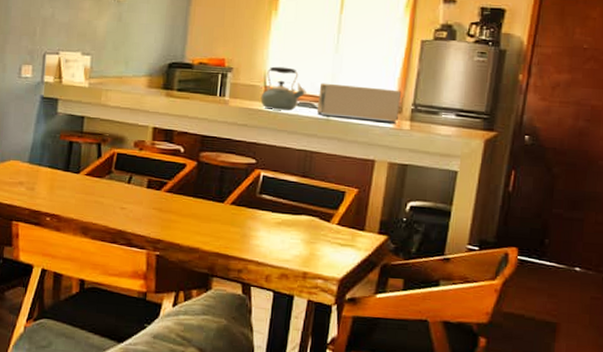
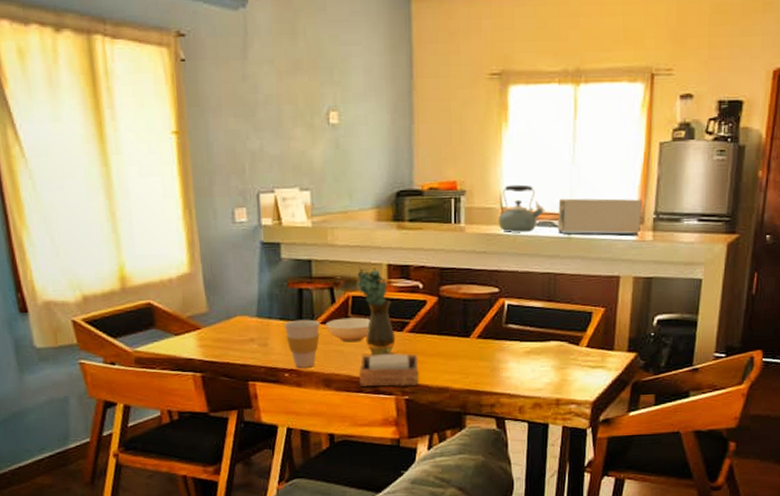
cup: none [51,169,85,214] -> present [284,319,320,368]
bowl: none [90,172,131,196] -> present [326,317,370,343]
napkin holder: none [114,208,173,244] -> present [359,353,419,387]
vase: none [122,126,154,212] -> present [356,265,396,356]

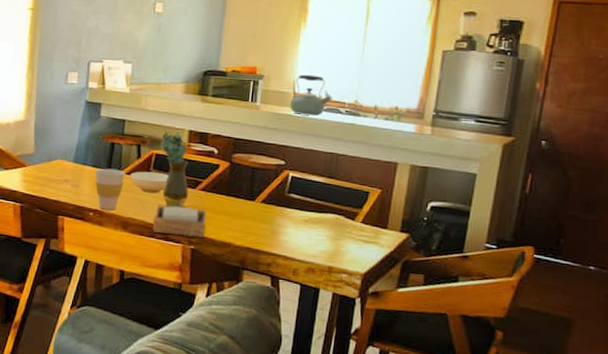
toaster: present [557,198,642,237] -> none [342,90,423,130]

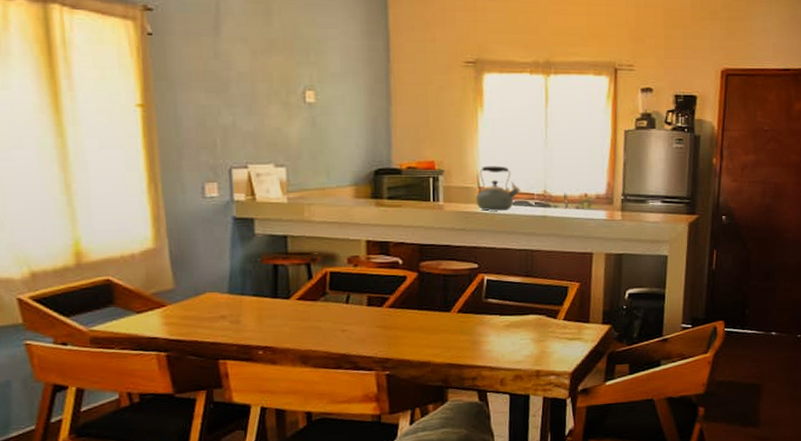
cup: present [95,168,126,210] -> none [257,295,297,345]
bowl: present [130,171,169,194] -> none [302,293,349,319]
napkin holder: present [152,205,207,238] -> none [337,329,400,363]
vase: present [160,129,189,208] -> none [334,241,376,332]

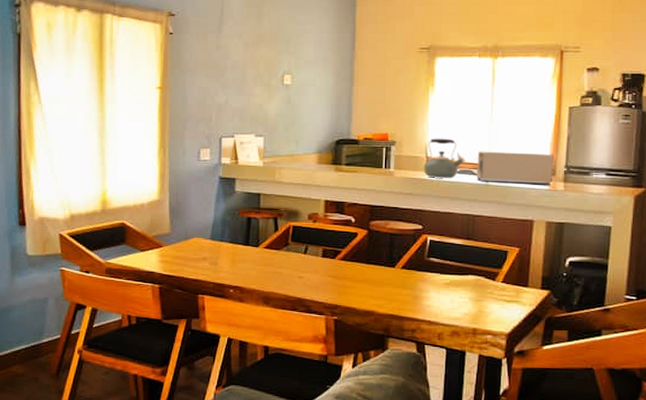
toaster: none [532,179,611,216] -> present [476,151,553,186]

